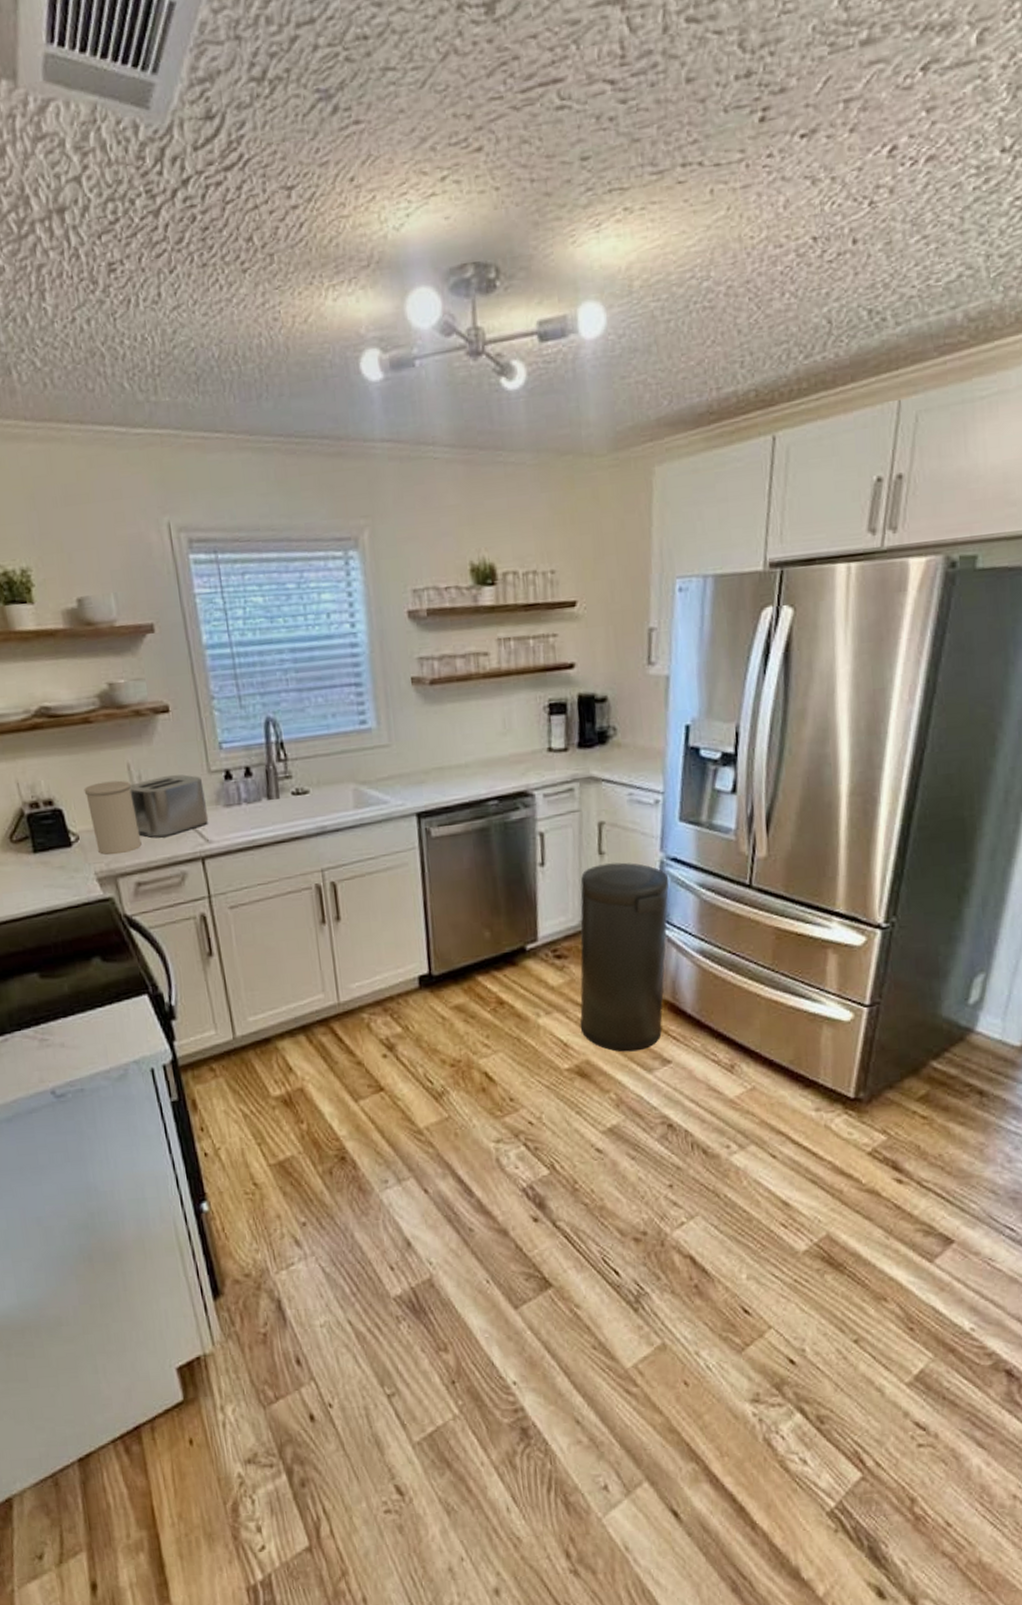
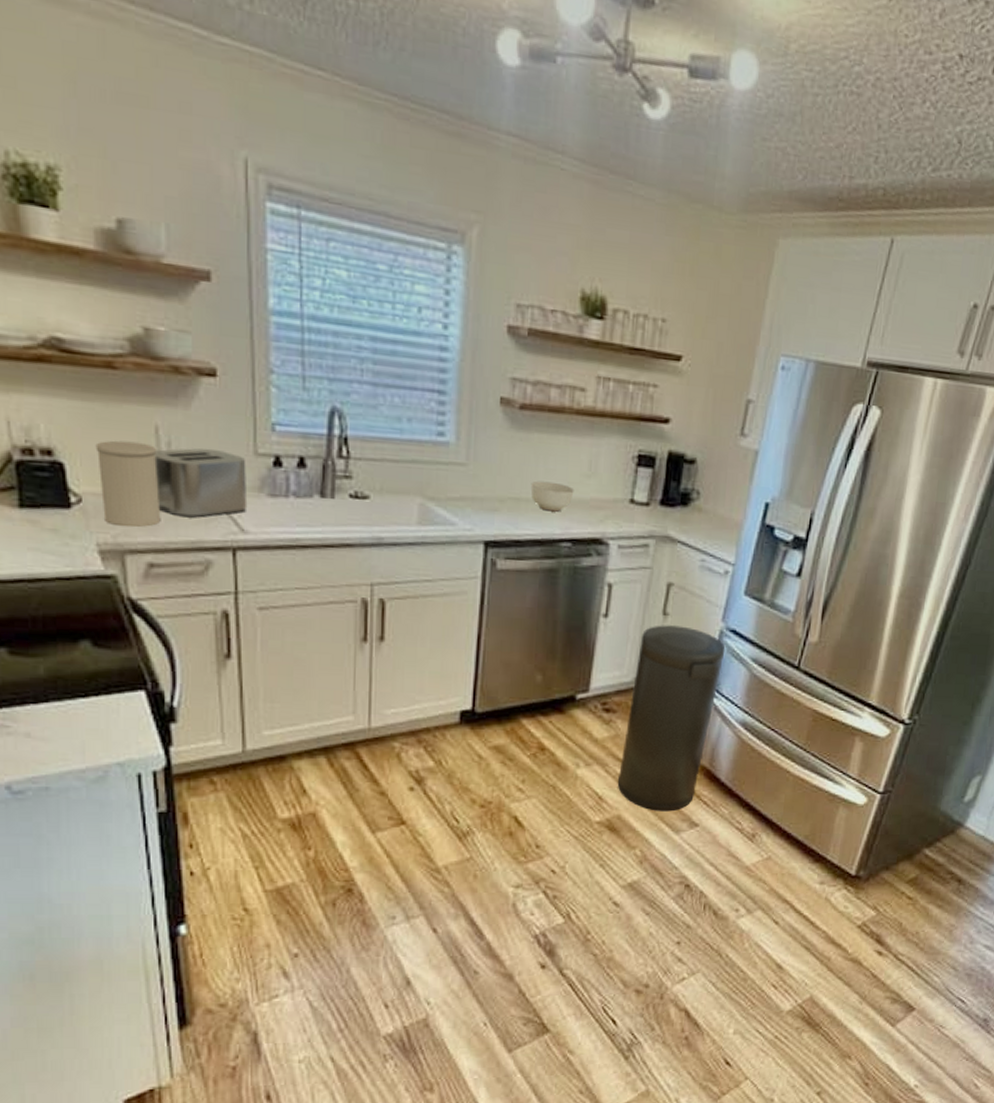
bowl: none [451,746,493,775] -> present [530,481,574,512]

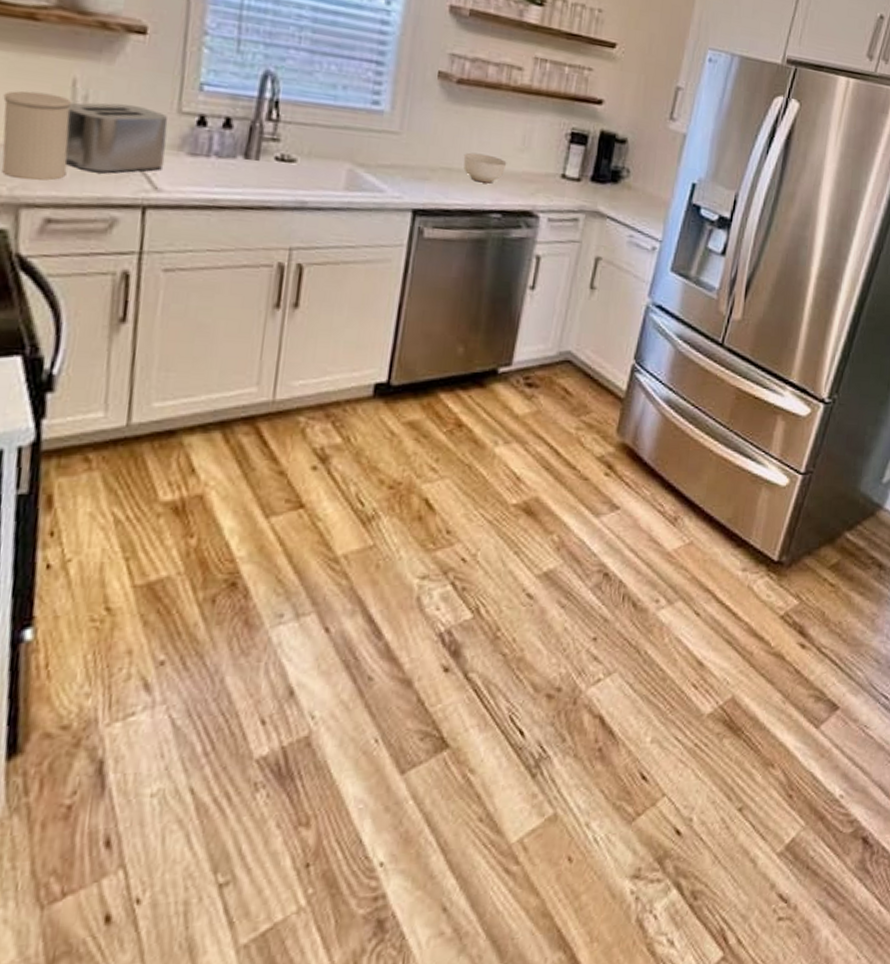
pedal bin: present [617,625,726,812] -> none [537,298,651,493]

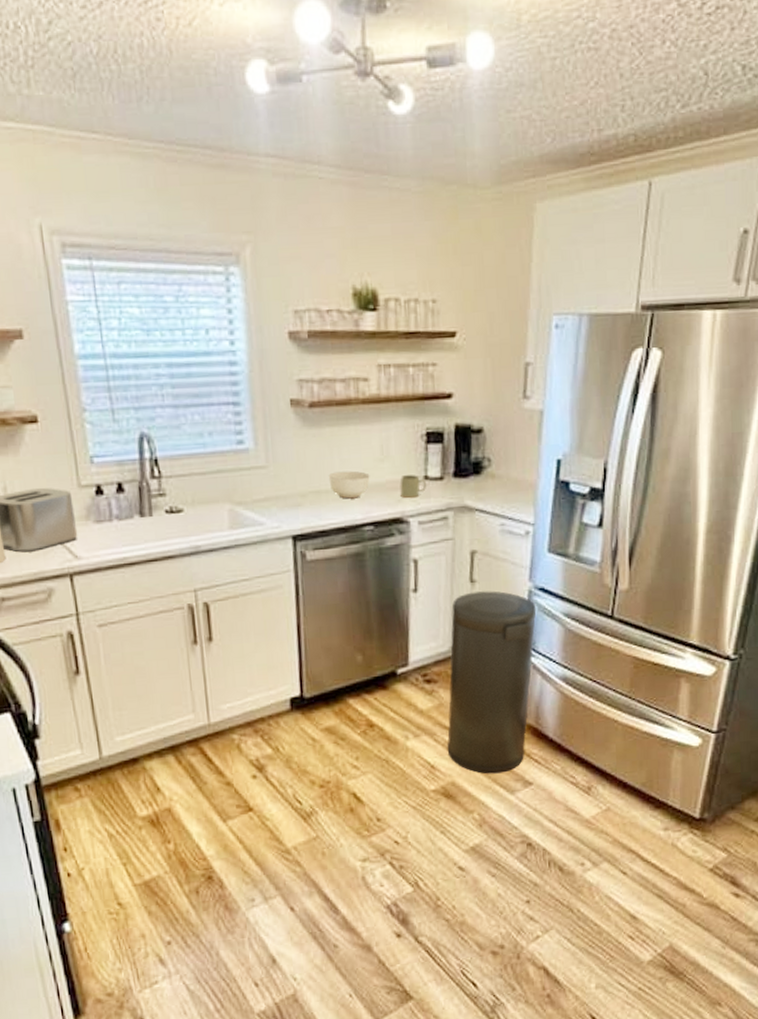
mug: none [534,169,563,195] -> present [400,475,426,499]
pedal bin: none [537,298,651,493] -> present [447,591,537,774]

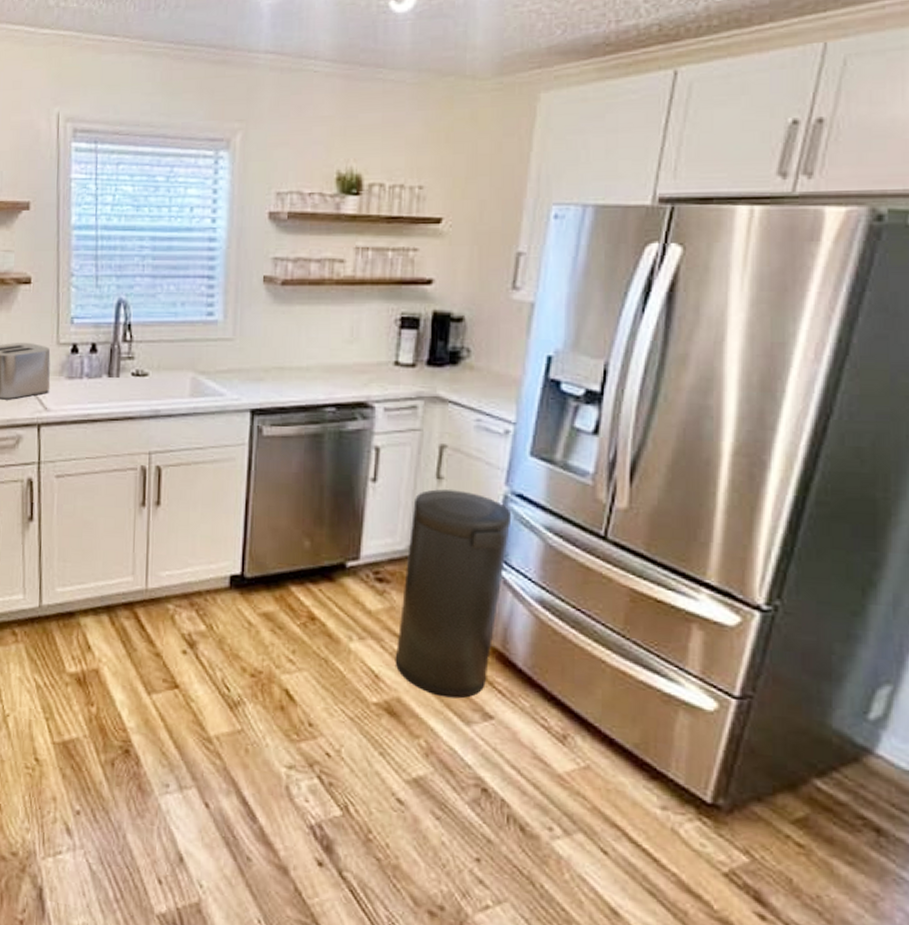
bowl: present [328,471,370,499] -> none [293,350,337,378]
mug: present [400,475,426,499] -> none [367,359,396,384]

